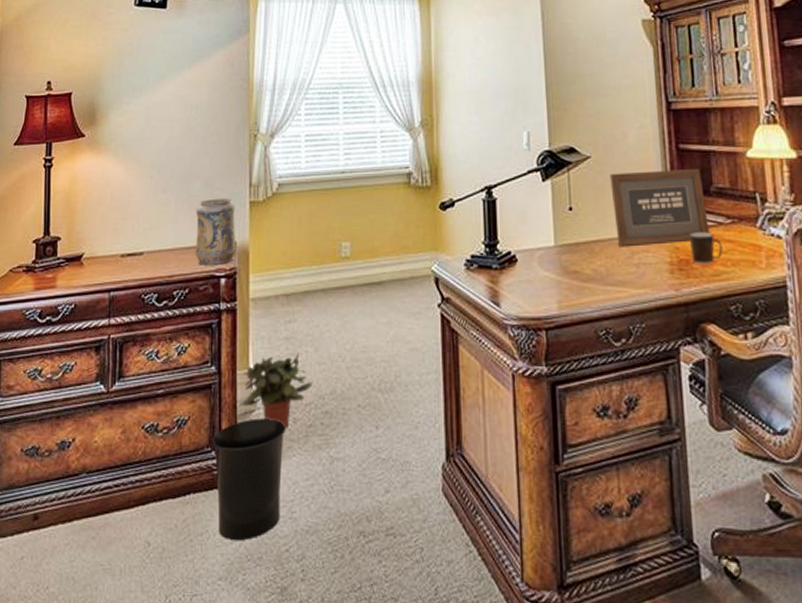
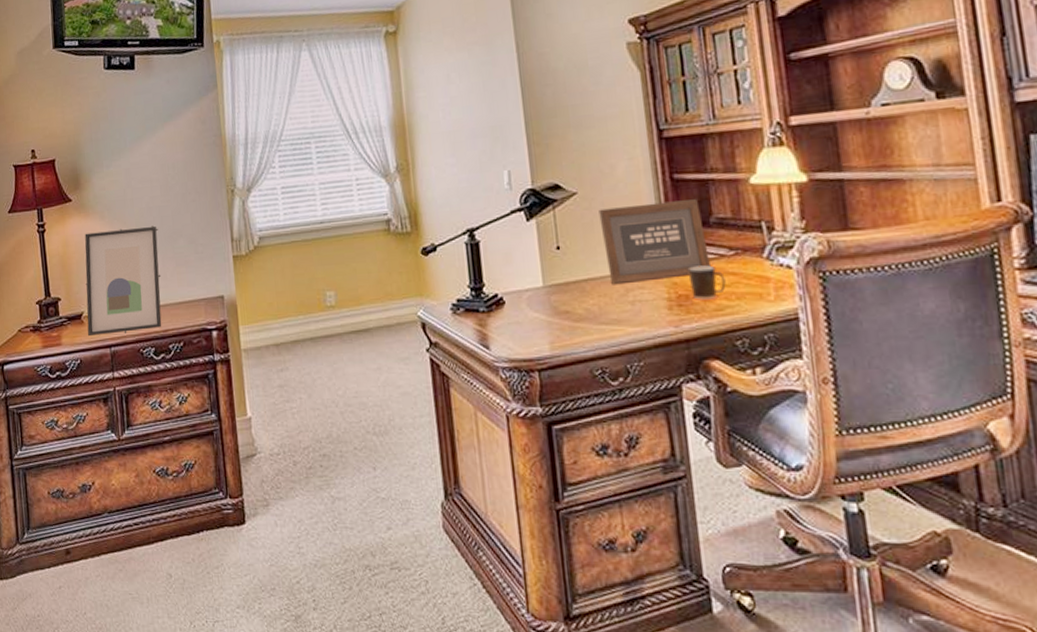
picture frame: none [86,166,175,280] -> present [85,226,162,337]
decorative vase: present [195,198,236,265] -> none [182,253,225,319]
waste bin: present [213,418,286,541] -> none [219,462,289,574]
potted plant: present [241,353,312,429] -> none [242,400,309,471]

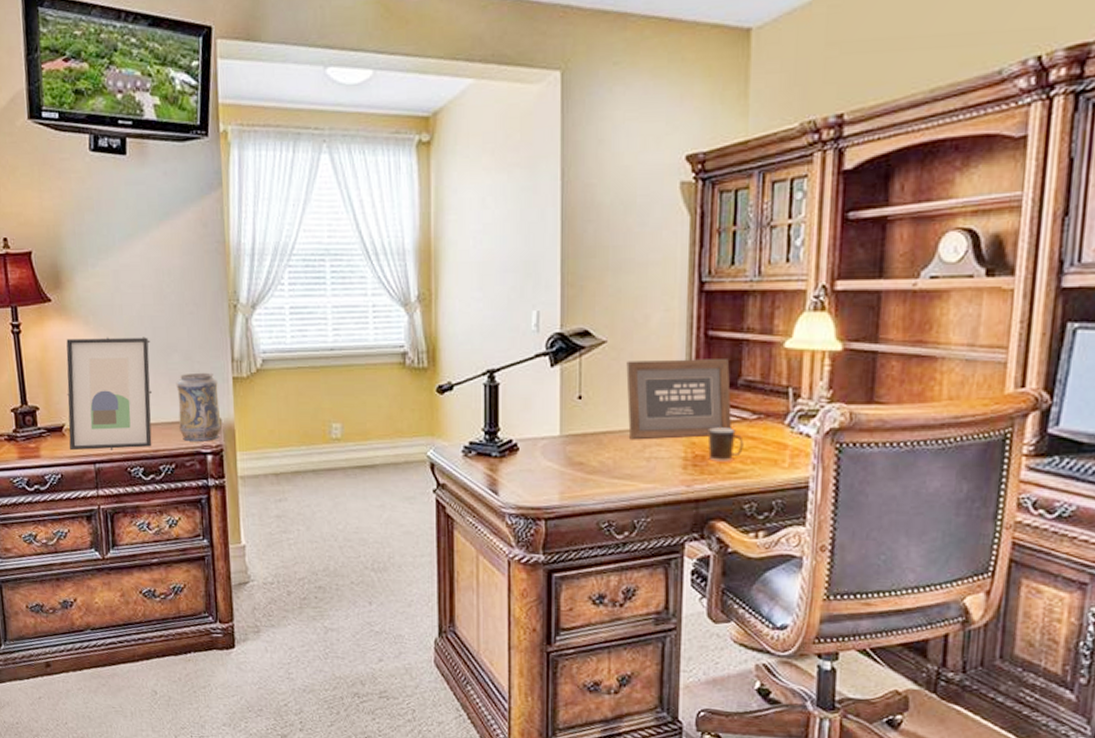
decorative vase: none [182,253,225,319] -> present [175,372,222,441]

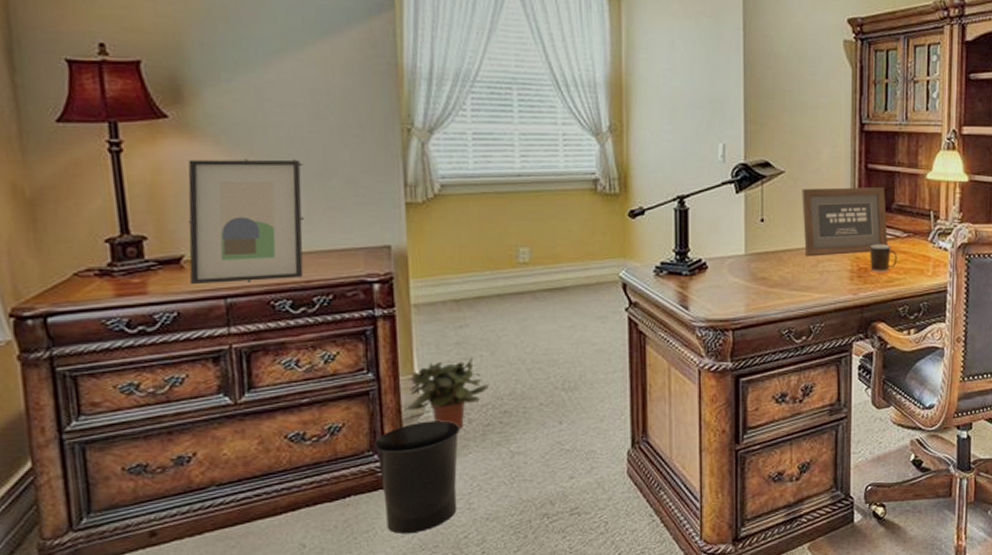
decorative vase: present [175,372,222,441] -> none [335,197,391,270]
waste bin: none [209,589,280,695] -> present [374,420,460,534]
potted plant: none [234,531,305,600] -> present [406,357,489,429]

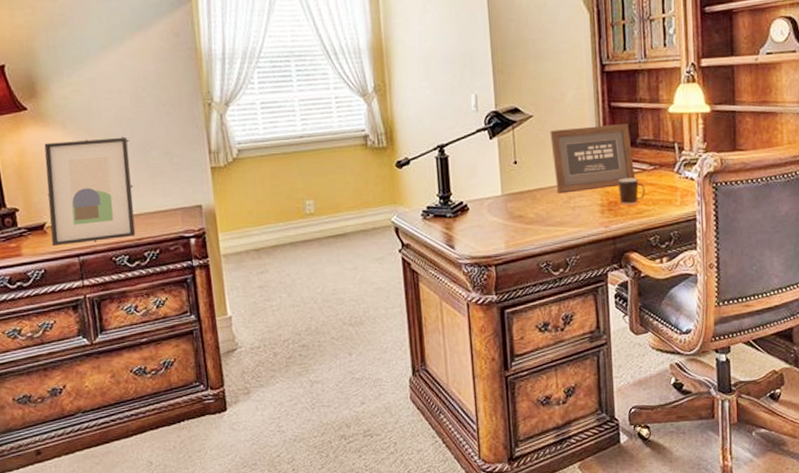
waste bin: present [374,420,460,534] -> none [200,354,270,453]
potted plant: present [406,357,489,429] -> none [223,298,288,362]

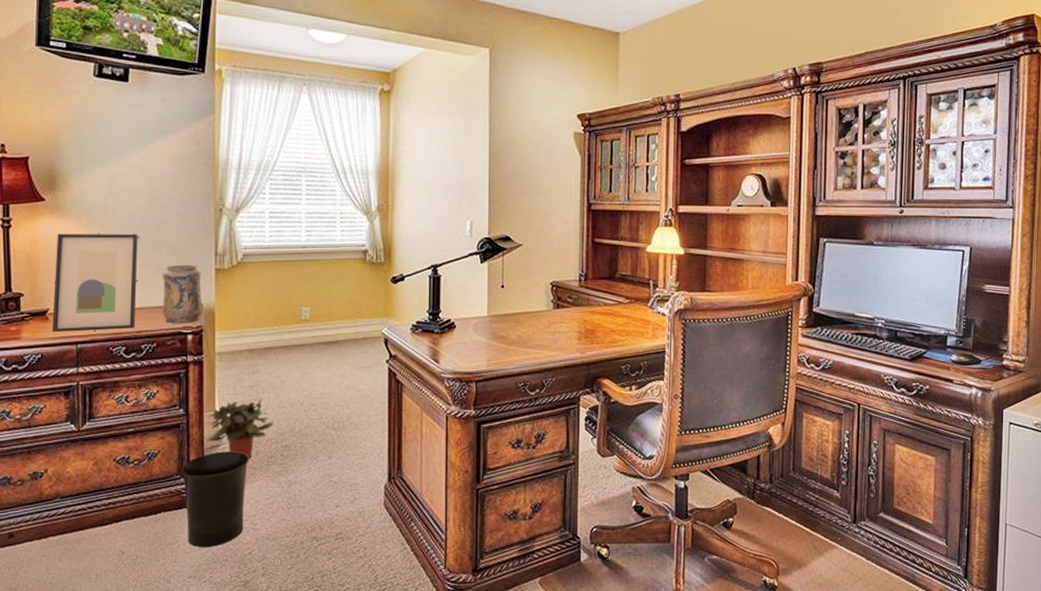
decorative vase: none [156,164,203,228] -> present [162,264,203,323]
waste bin: none [200,354,270,453] -> present [182,451,249,548]
potted plant: none [223,298,288,362] -> present [207,398,273,460]
picture frame: present [550,124,635,194] -> none [537,258,612,319]
mug: present [617,177,646,206] -> none [595,309,620,334]

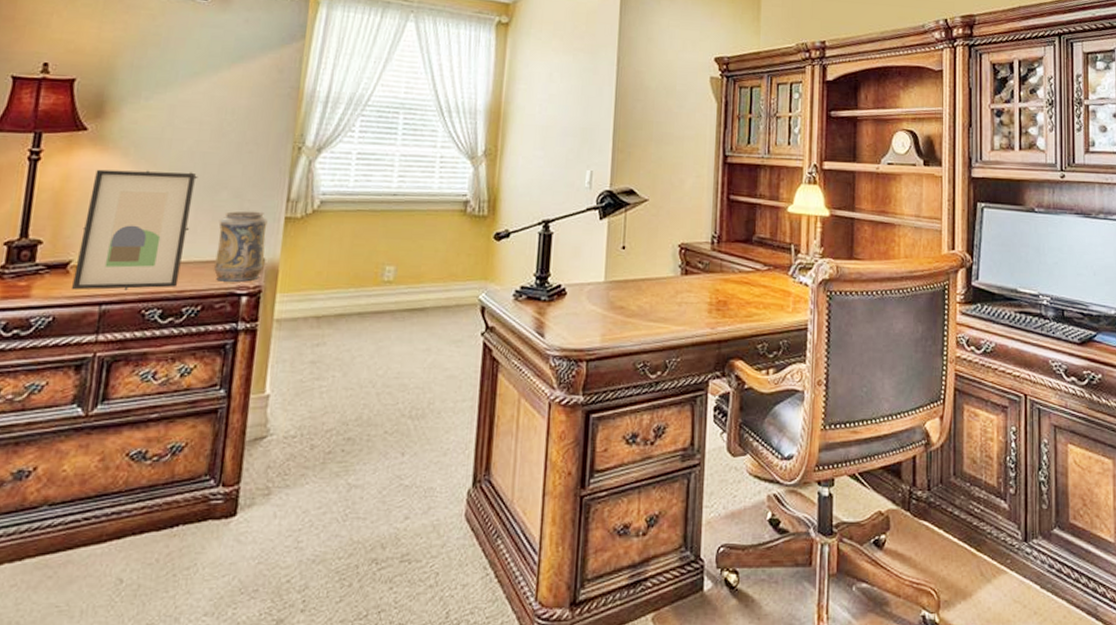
waste bin: present [182,451,249,548] -> none [209,445,301,574]
potted plant: present [207,398,273,460] -> none [251,377,336,456]

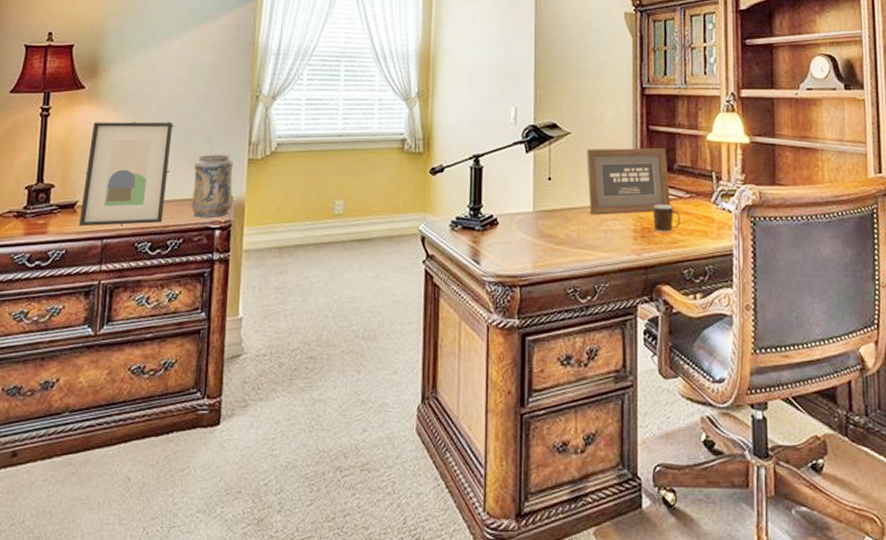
picture frame: none [663,217,748,287] -> present [587,148,670,215]
mug: none [728,276,757,307] -> present [652,204,681,233]

